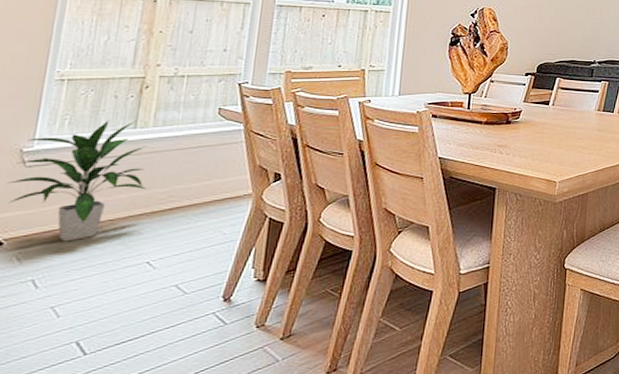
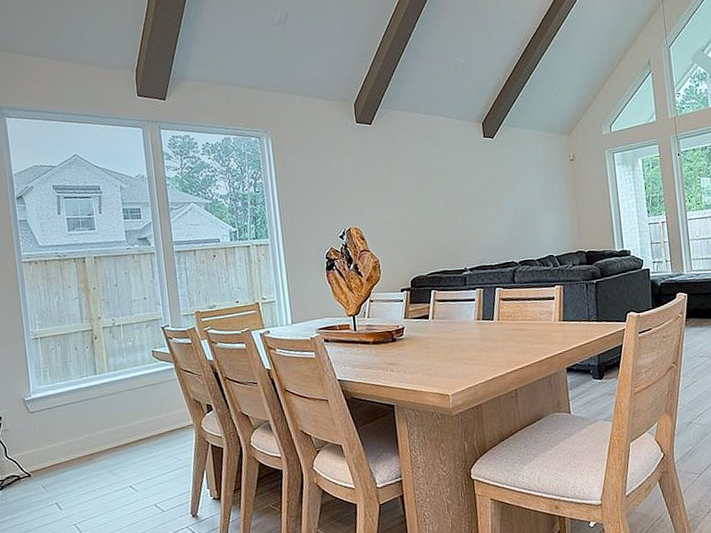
indoor plant: present [7,119,148,242] -> none [21,366,116,472]

